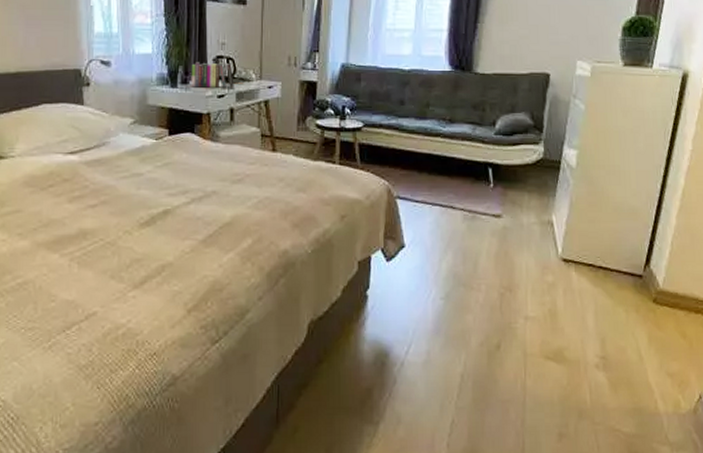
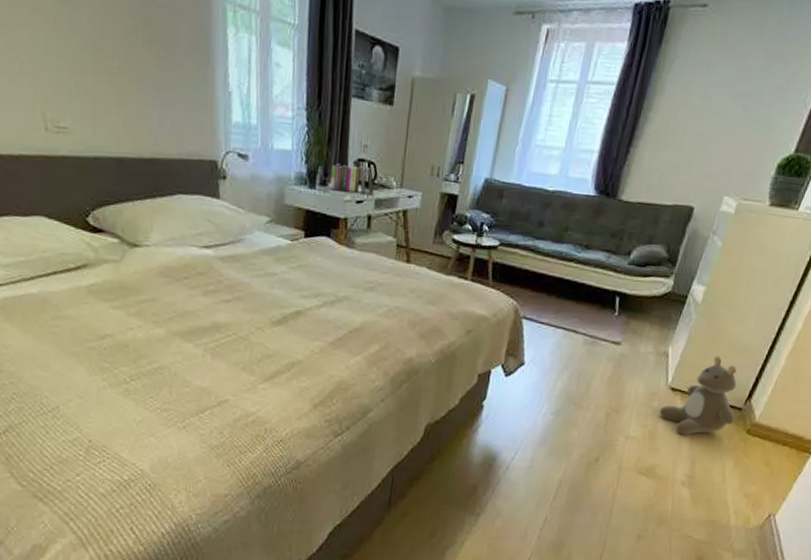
teddy bear: none [555,220,637,310] -> present [659,356,737,435]

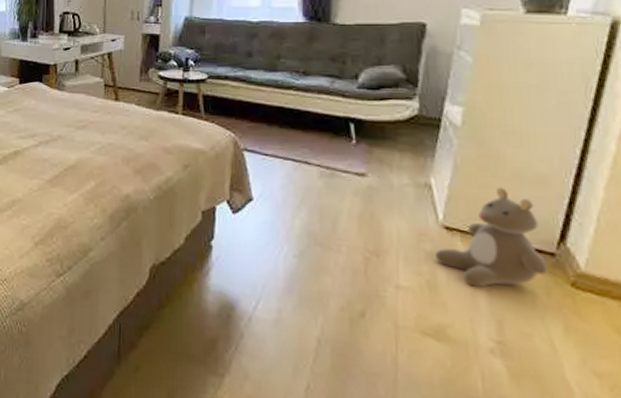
books: present [329,163,374,196] -> none [39,18,79,42]

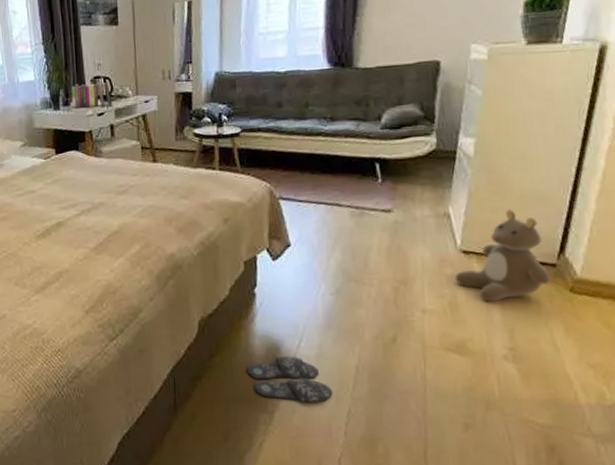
books: none [39,18,79,42] -> present [71,82,113,108]
slippers: none [197,316,291,373] -> present [246,356,333,403]

